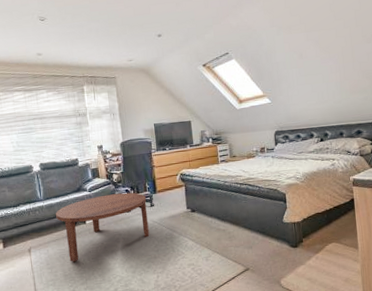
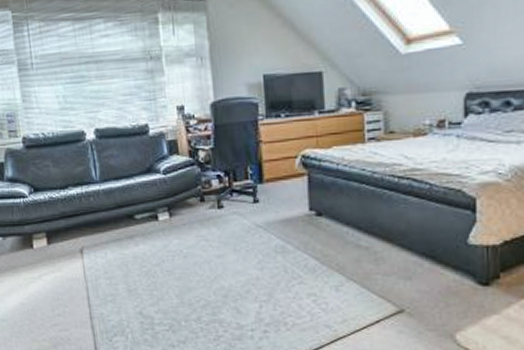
coffee table: present [56,192,150,262] -> none [117,179,251,274]

